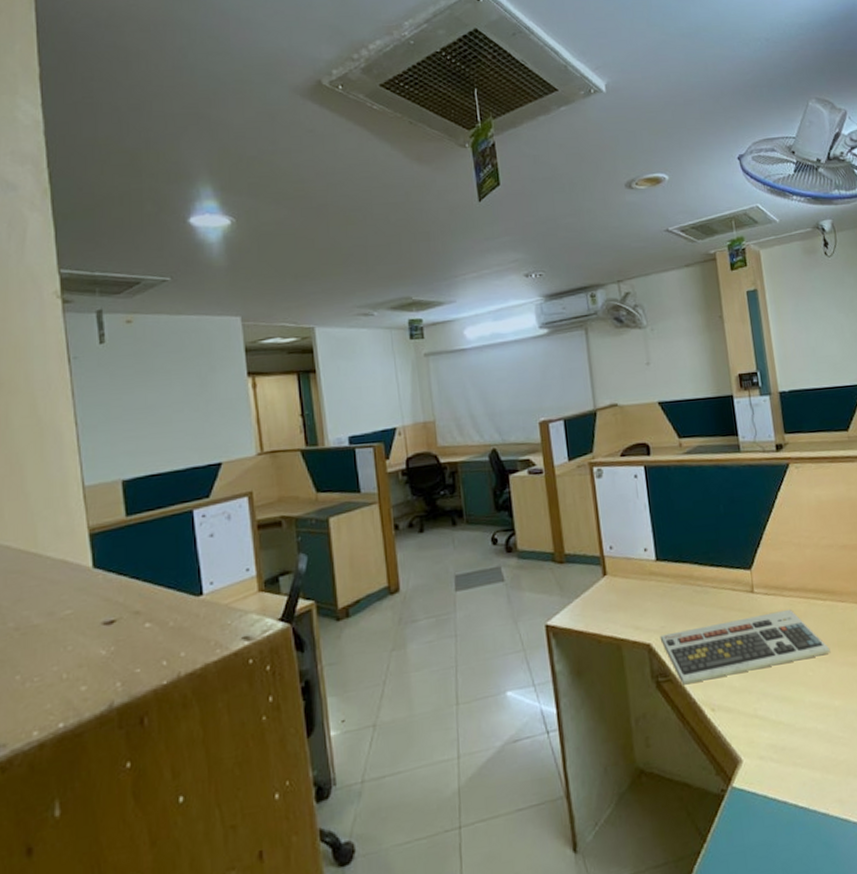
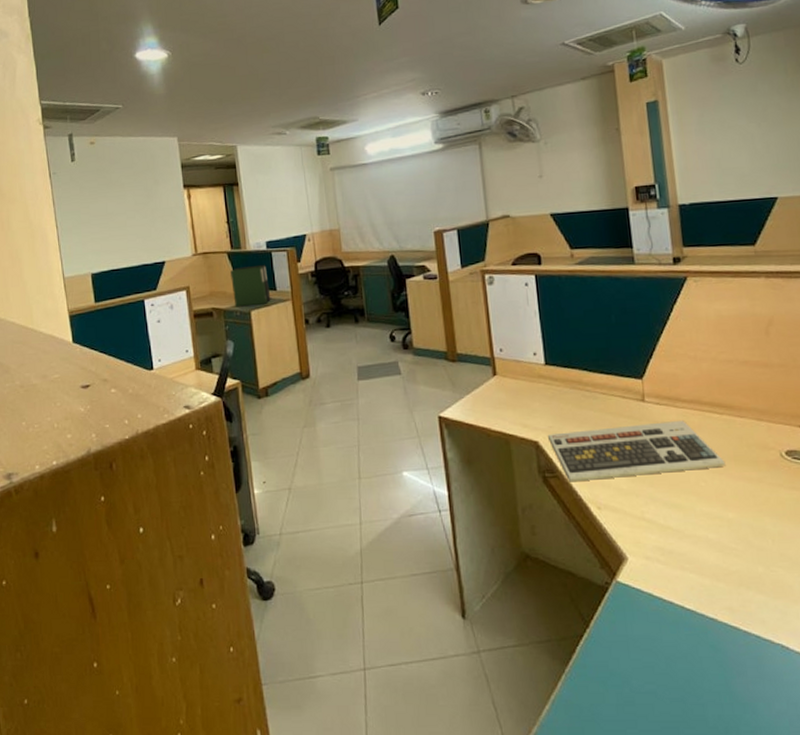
binder: none [305,462,354,514] -> present [231,264,271,307]

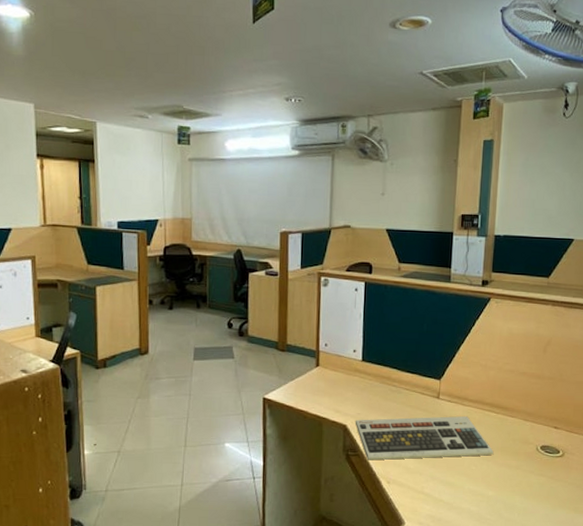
binder: present [231,264,271,307] -> none [79,243,118,282]

